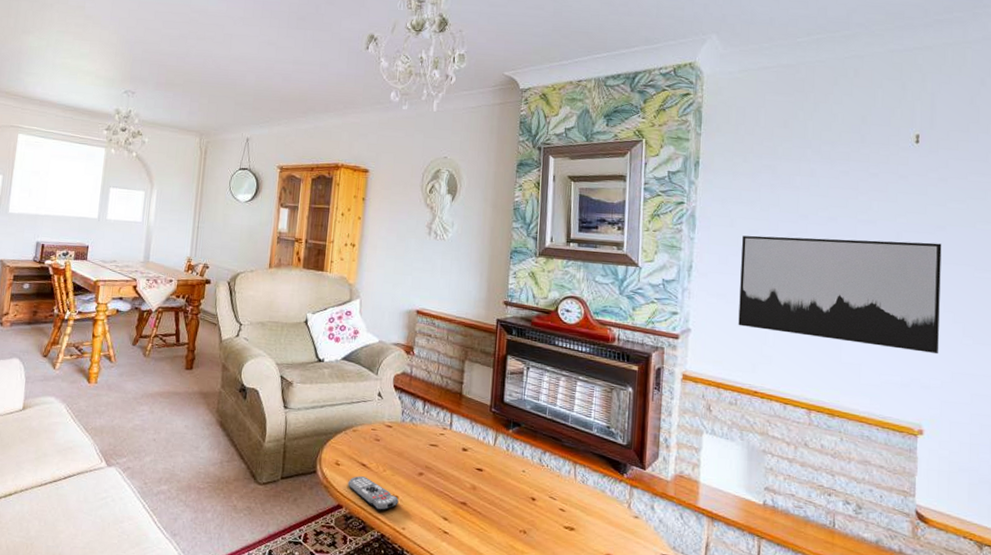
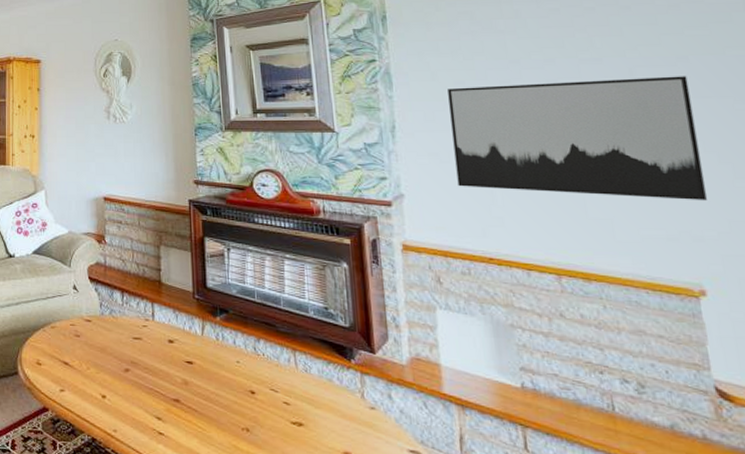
remote control: present [348,476,399,511] -> none [51,375,107,413]

